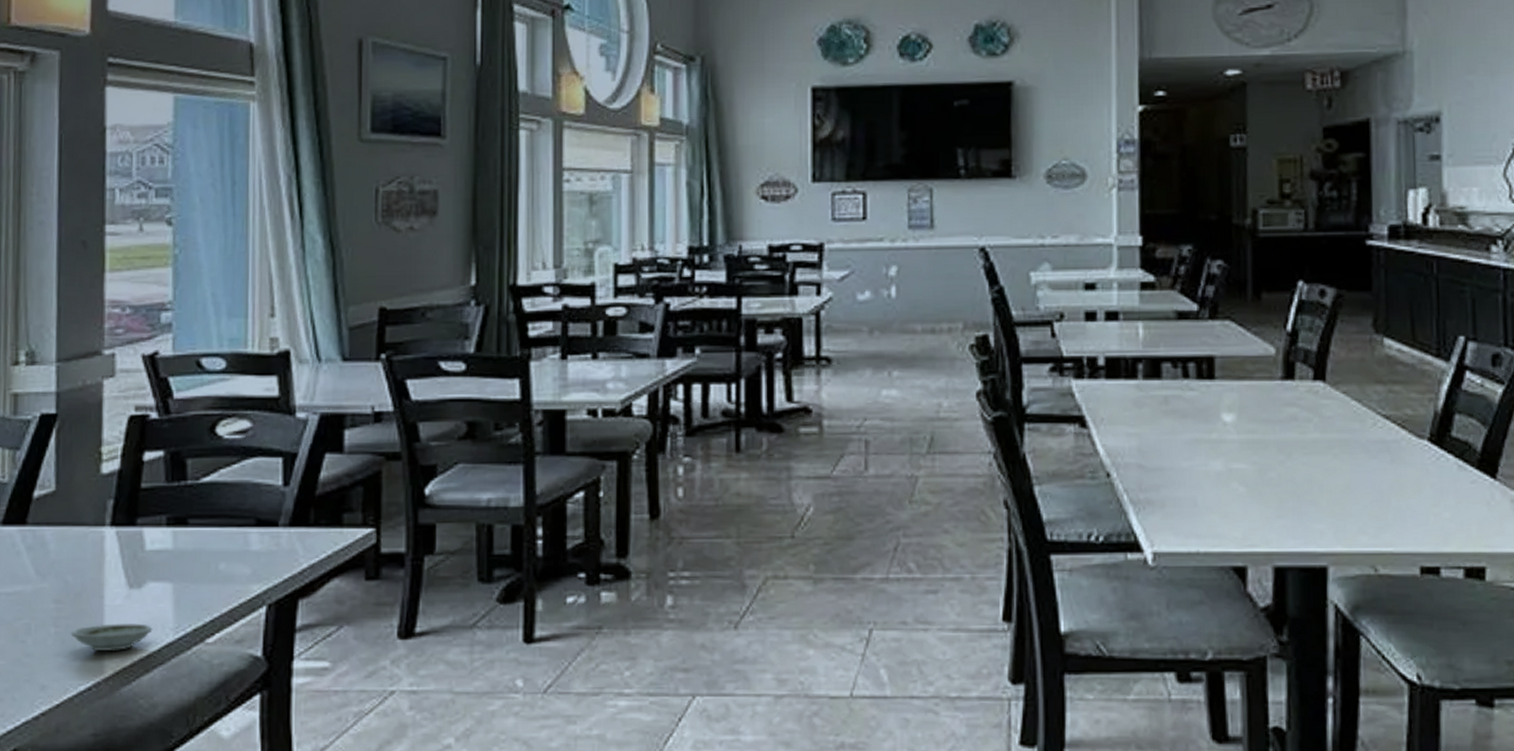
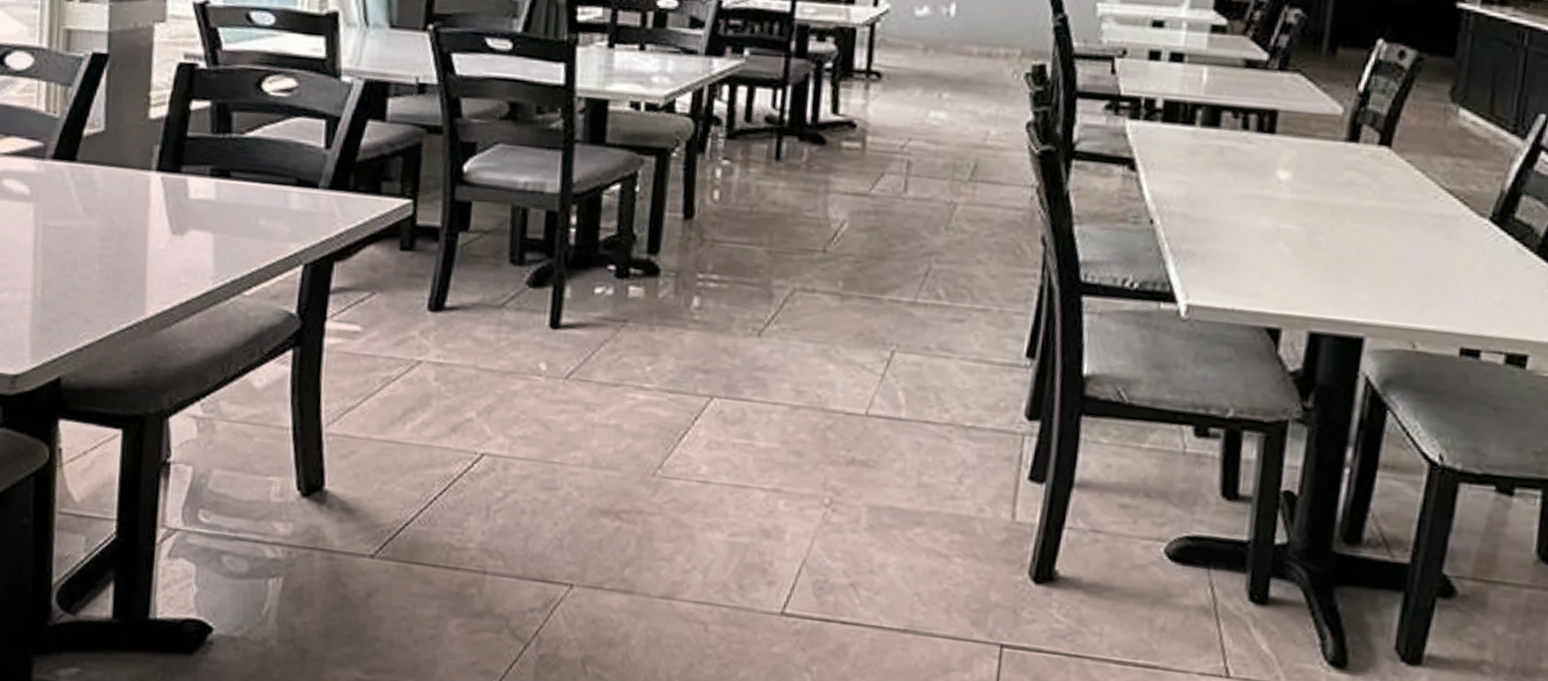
saucer: present [71,623,153,652] -> none [115,266,193,294]

